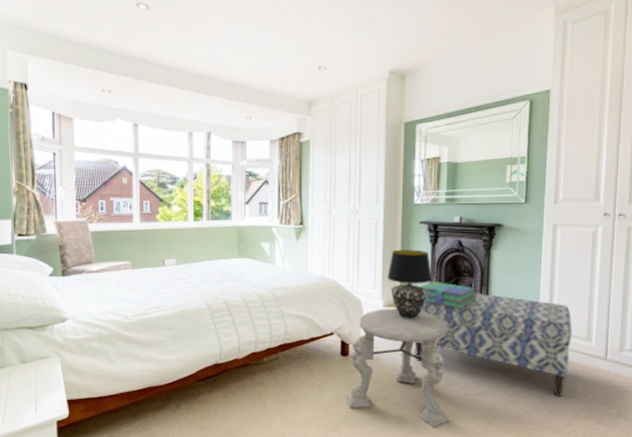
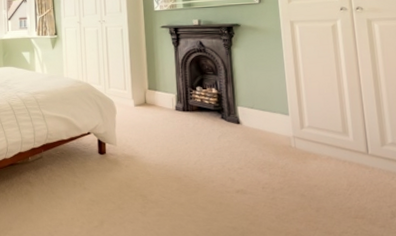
side table: present [347,309,449,429] -> none [107,108,210,228]
table lamp: present [387,249,432,319] -> none [136,52,179,118]
bench: present [415,293,573,398] -> none [168,90,329,195]
stack of books: present [419,281,477,309] -> none [166,80,224,106]

